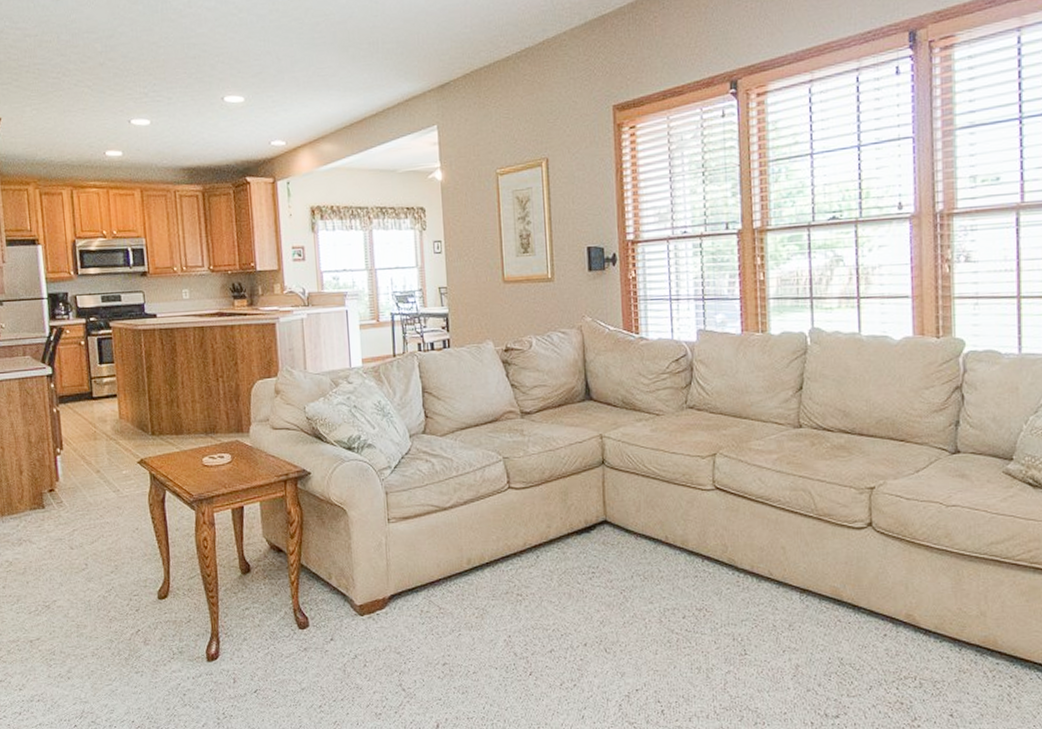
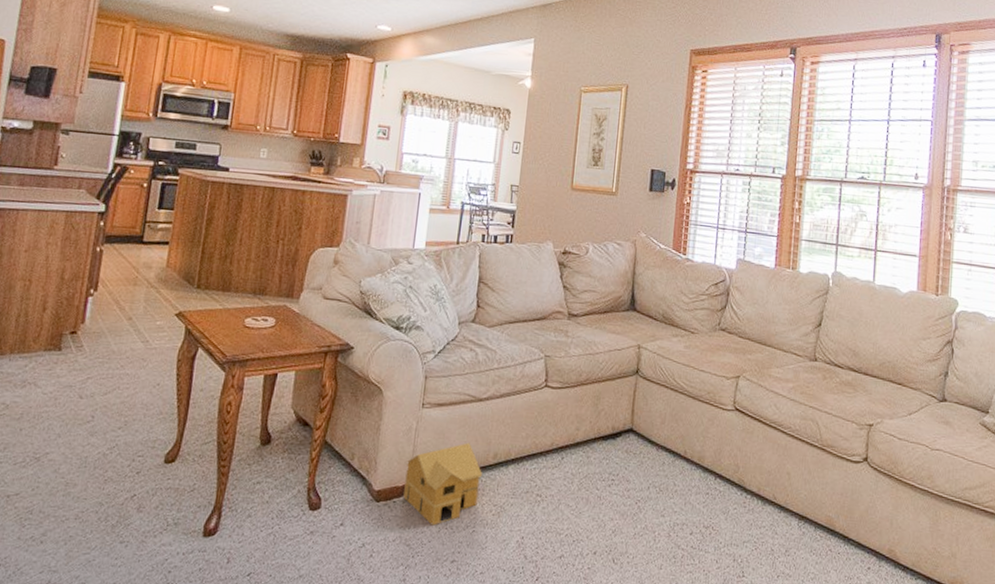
toy house: none [381,551,460,633] -> present [403,442,483,526]

